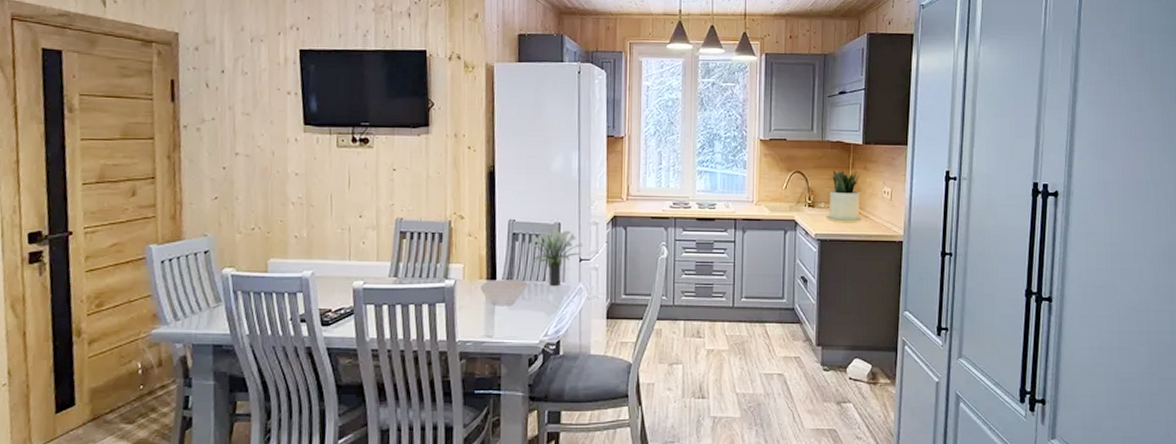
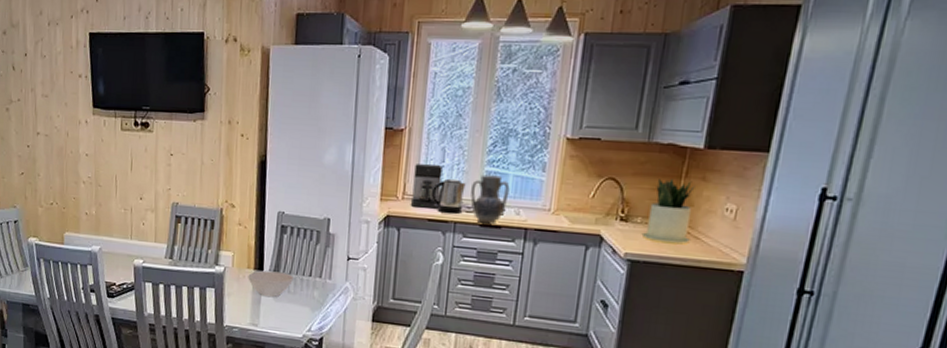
flower arrangement: present [528,227,582,287] -> none [296,222,352,284]
coffee maker: none [634,166,661,208] -> present [410,164,443,210]
kettle: none [652,179,681,211] -> present [431,178,466,215]
ceramic jug: none [687,174,719,217] -> present [470,174,510,224]

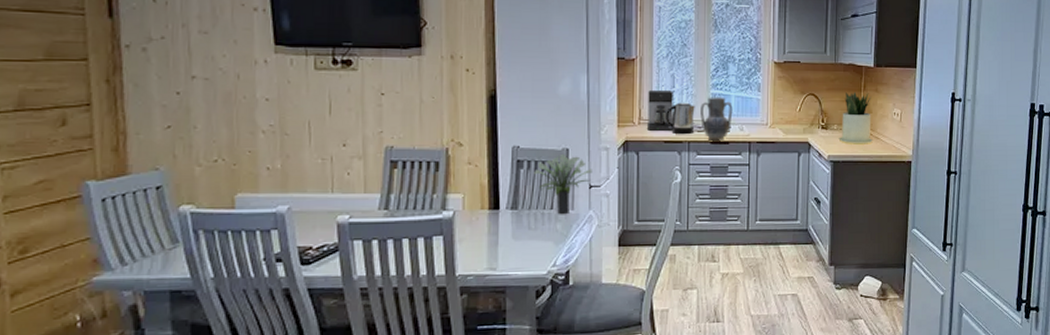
bowl: present [248,270,293,298] -> none [482,209,533,237]
flower arrangement: none [296,222,352,284] -> present [534,153,592,215]

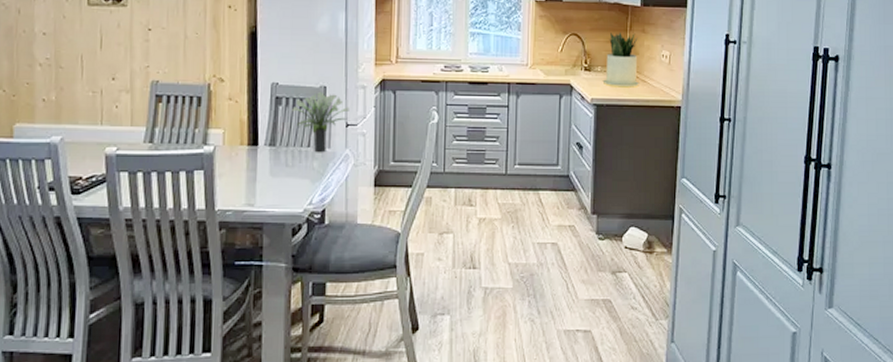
coffee maker: present [646,89,674,132] -> none [404,28,432,71]
kettle: present [665,102,695,135] -> none [422,41,453,75]
ceramic jug: present [700,97,733,140] -> none [459,36,492,81]

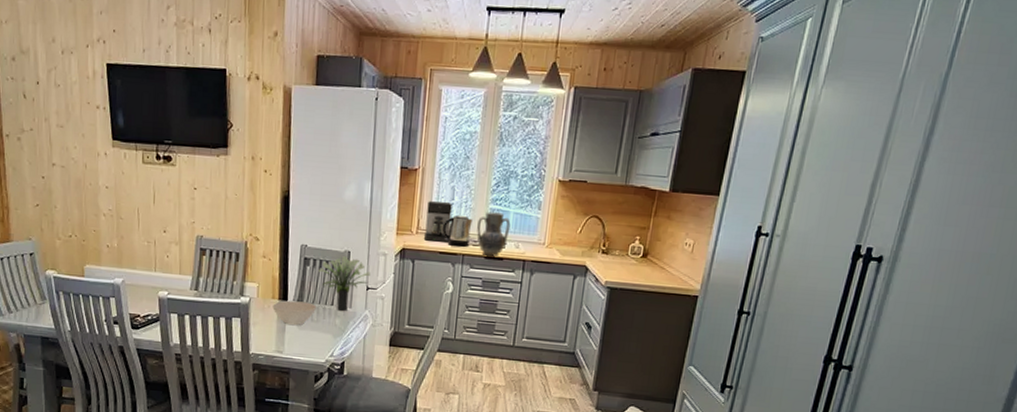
bowl: none [241,145,291,174] -> present [272,300,316,326]
coffee maker: none [404,28,432,71] -> present [423,201,452,244]
kettle: none [422,41,453,75] -> present [442,214,473,248]
ceramic jug: none [459,36,492,81] -> present [477,211,511,256]
planter: present [602,32,639,88] -> none [619,217,662,274]

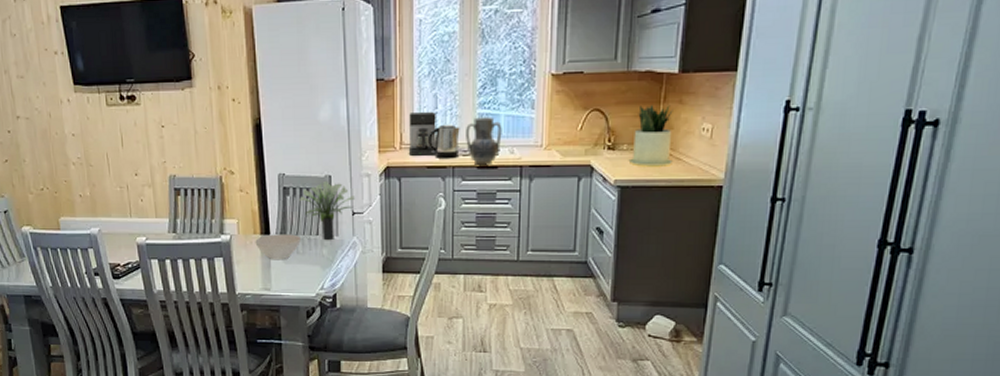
planter: none [619,217,662,274] -> present [628,104,673,167]

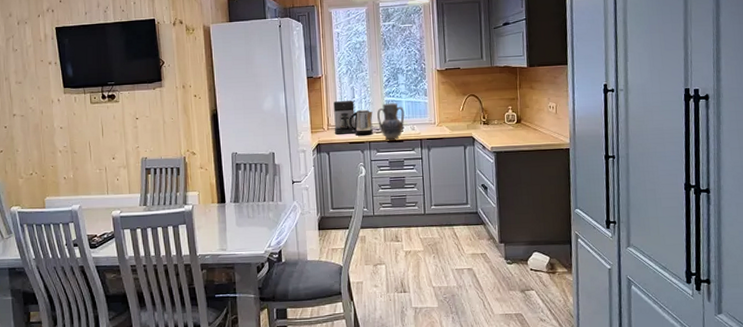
bowl: present [255,234,301,260] -> none [213,202,251,225]
flower arrangement: present [299,180,355,241] -> none [249,156,294,206]
planter: present [628,104,673,167] -> none [499,90,531,137]

